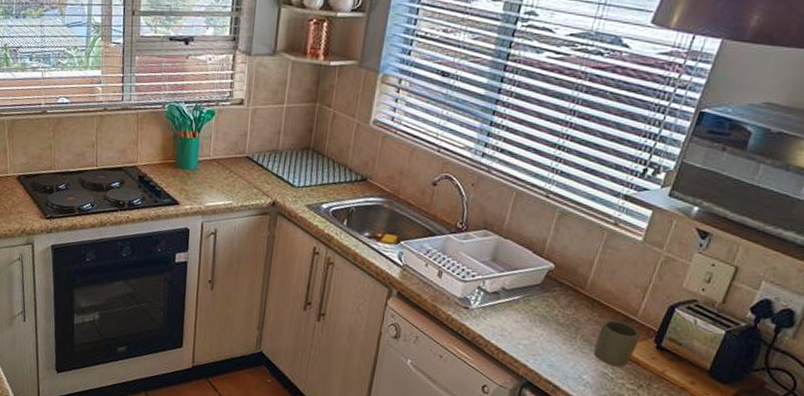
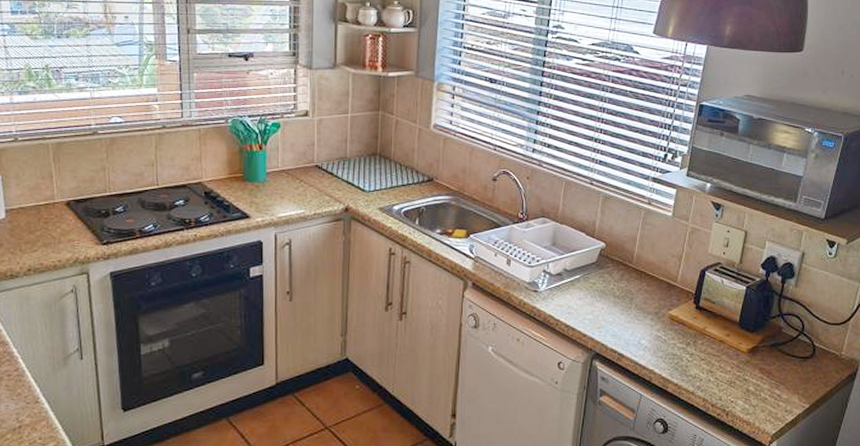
mug: present [593,320,640,367] -> none [647,288,681,329]

